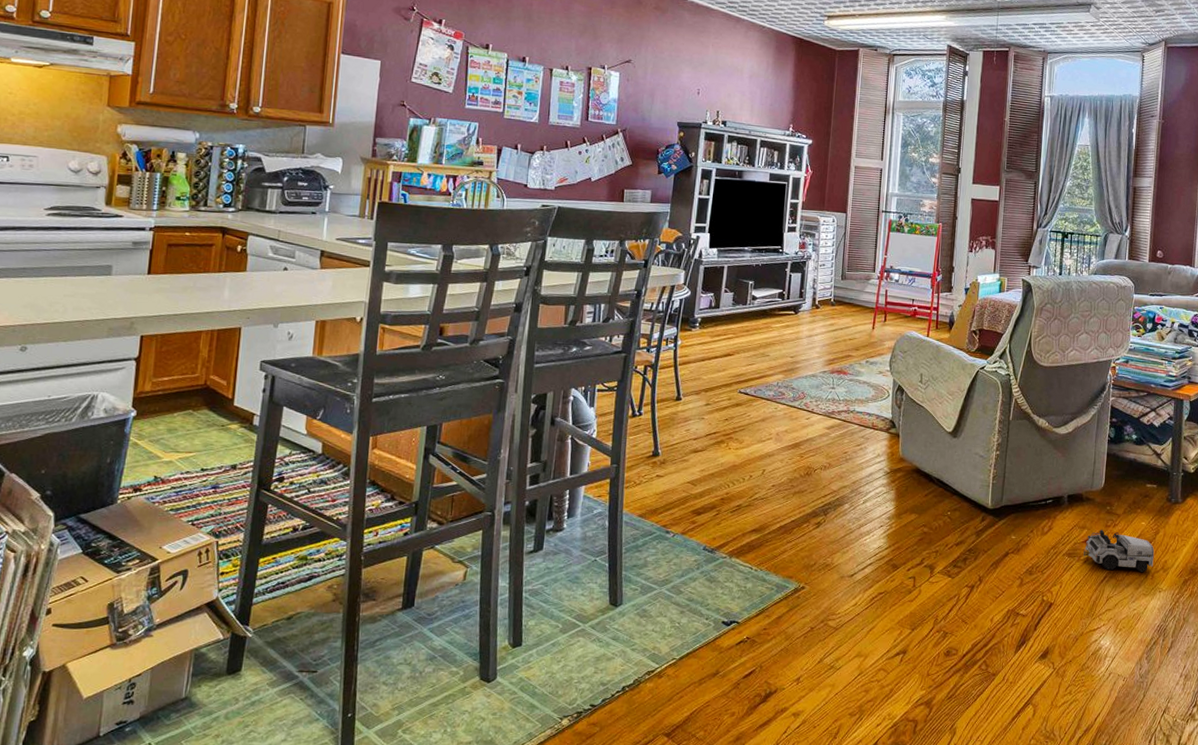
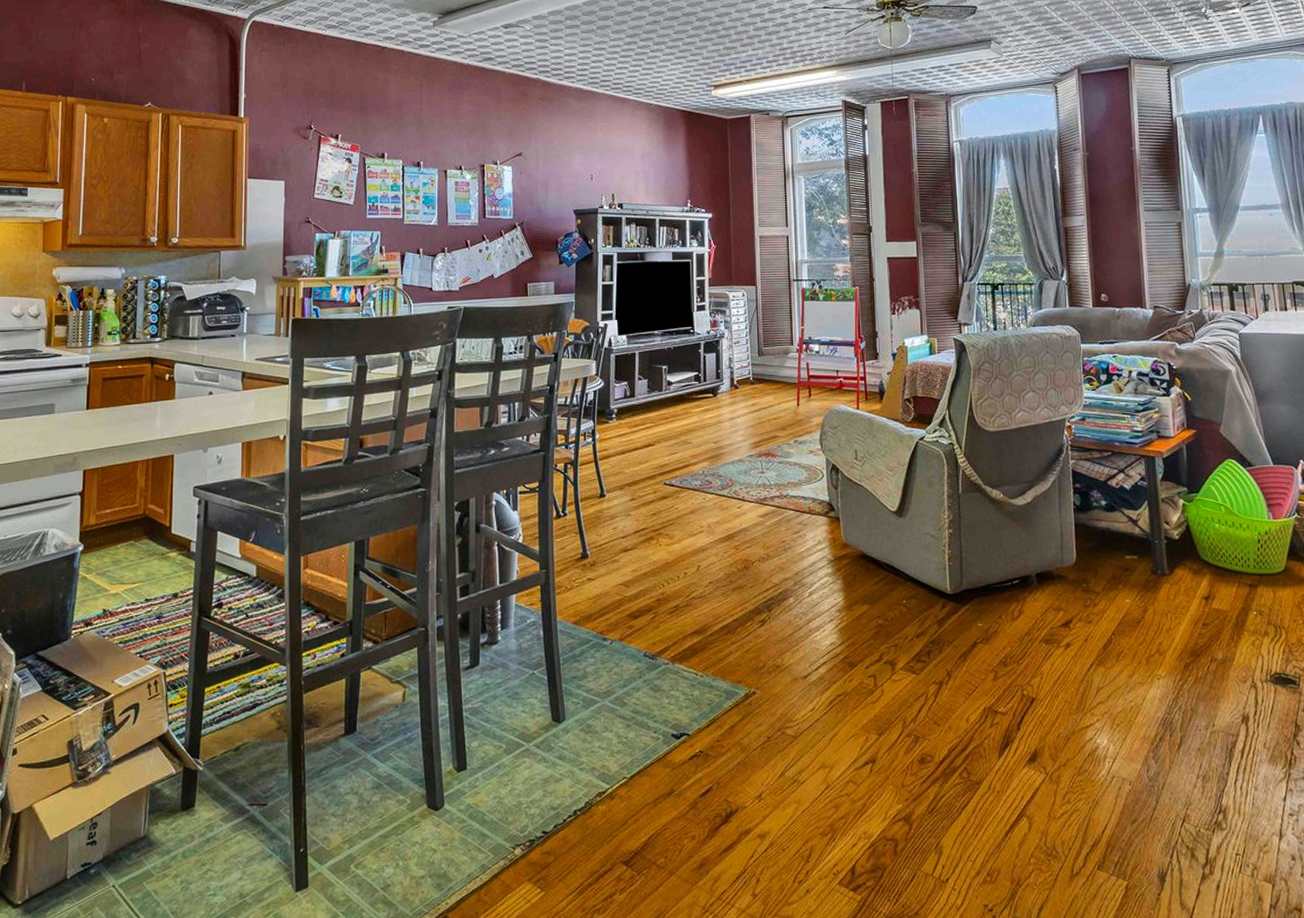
toy truck: present [1083,530,1155,573] -> none [1062,611,1147,658]

